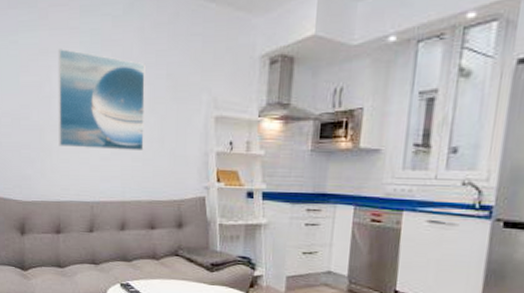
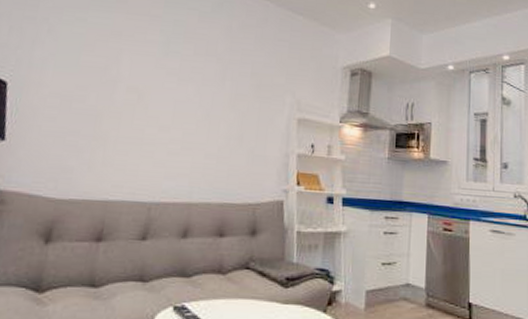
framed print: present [58,49,145,151] -> none [117,34,230,148]

